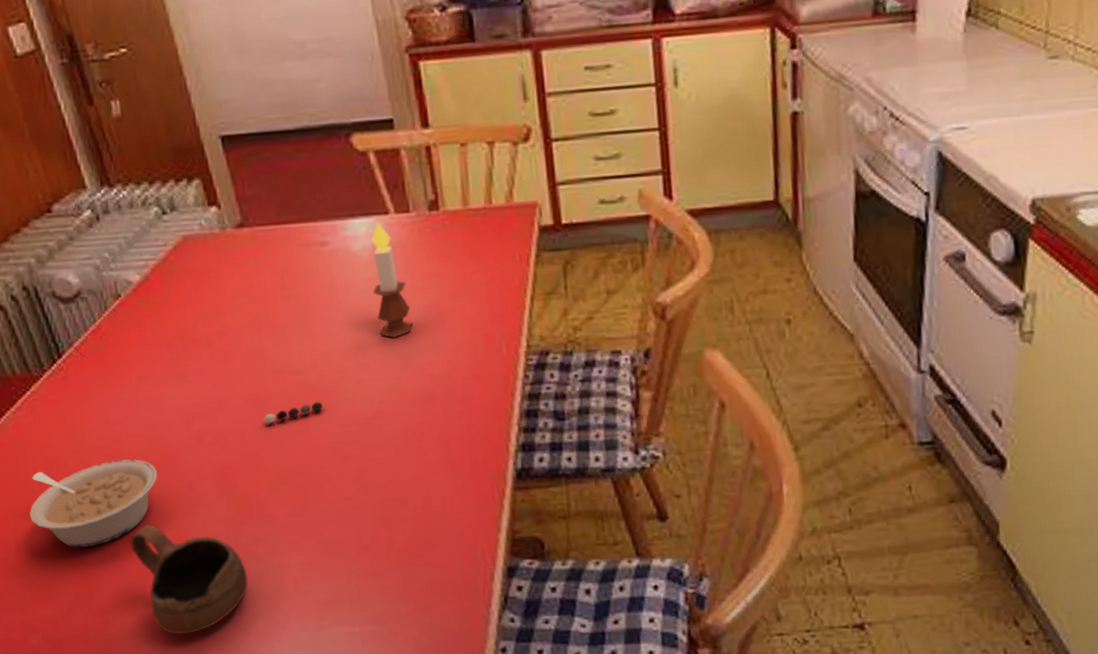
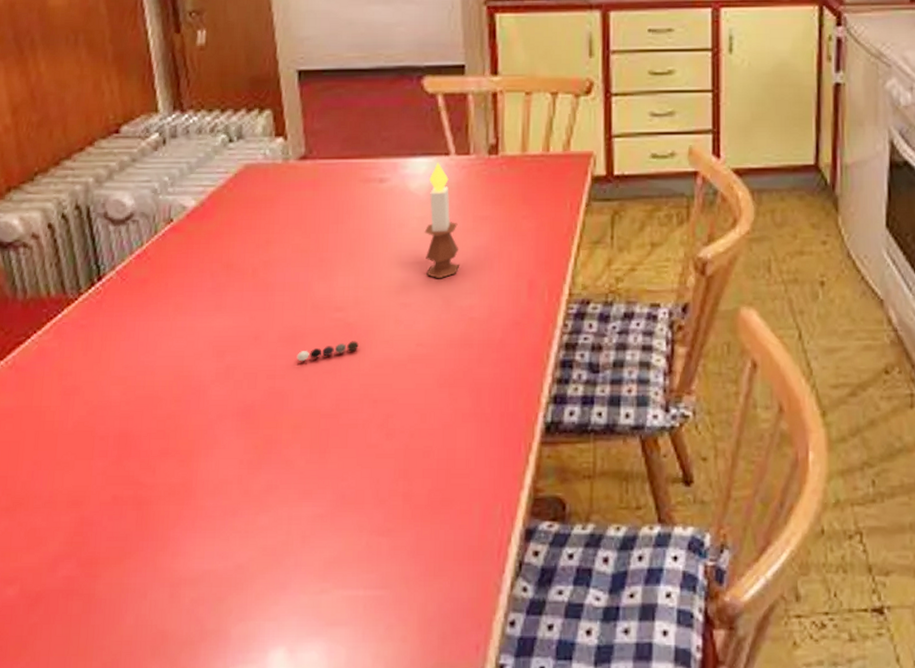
legume: present [29,459,158,548] -> none [34,393,179,488]
cup: present [129,524,248,635] -> none [135,465,254,593]

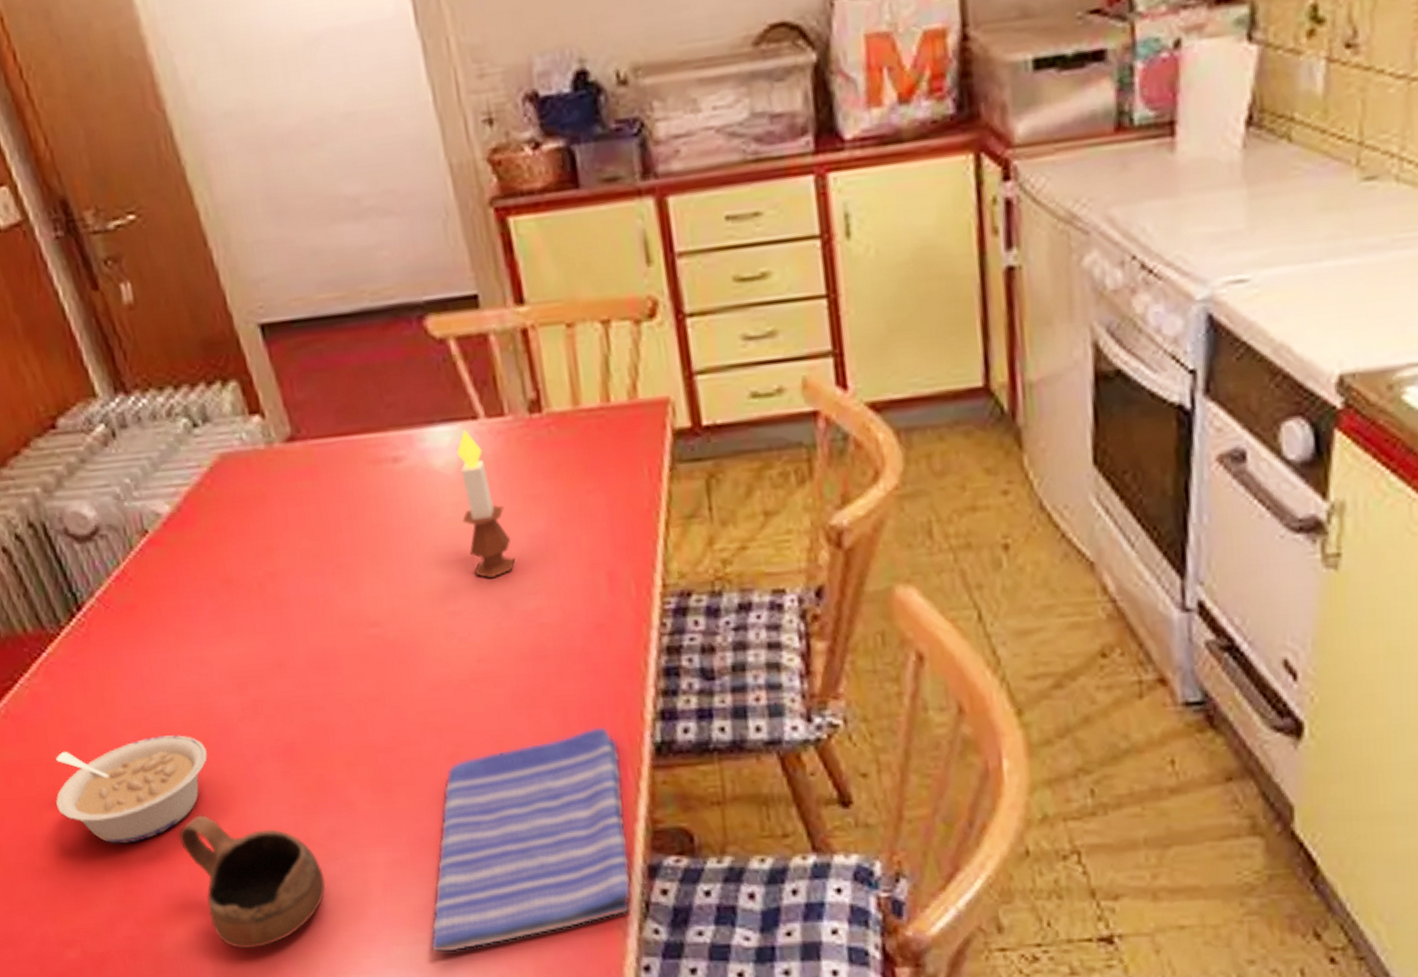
legume: none [34,393,179,488] -> present [55,735,208,844]
cup: none [135,465,254,593] -> present [178,815,326,949]
pepper shaker: present [296,341,359,362] -> none [333,660,407,690]
dish towel: none [333,406,517,602] -> present [430,726,632,952]

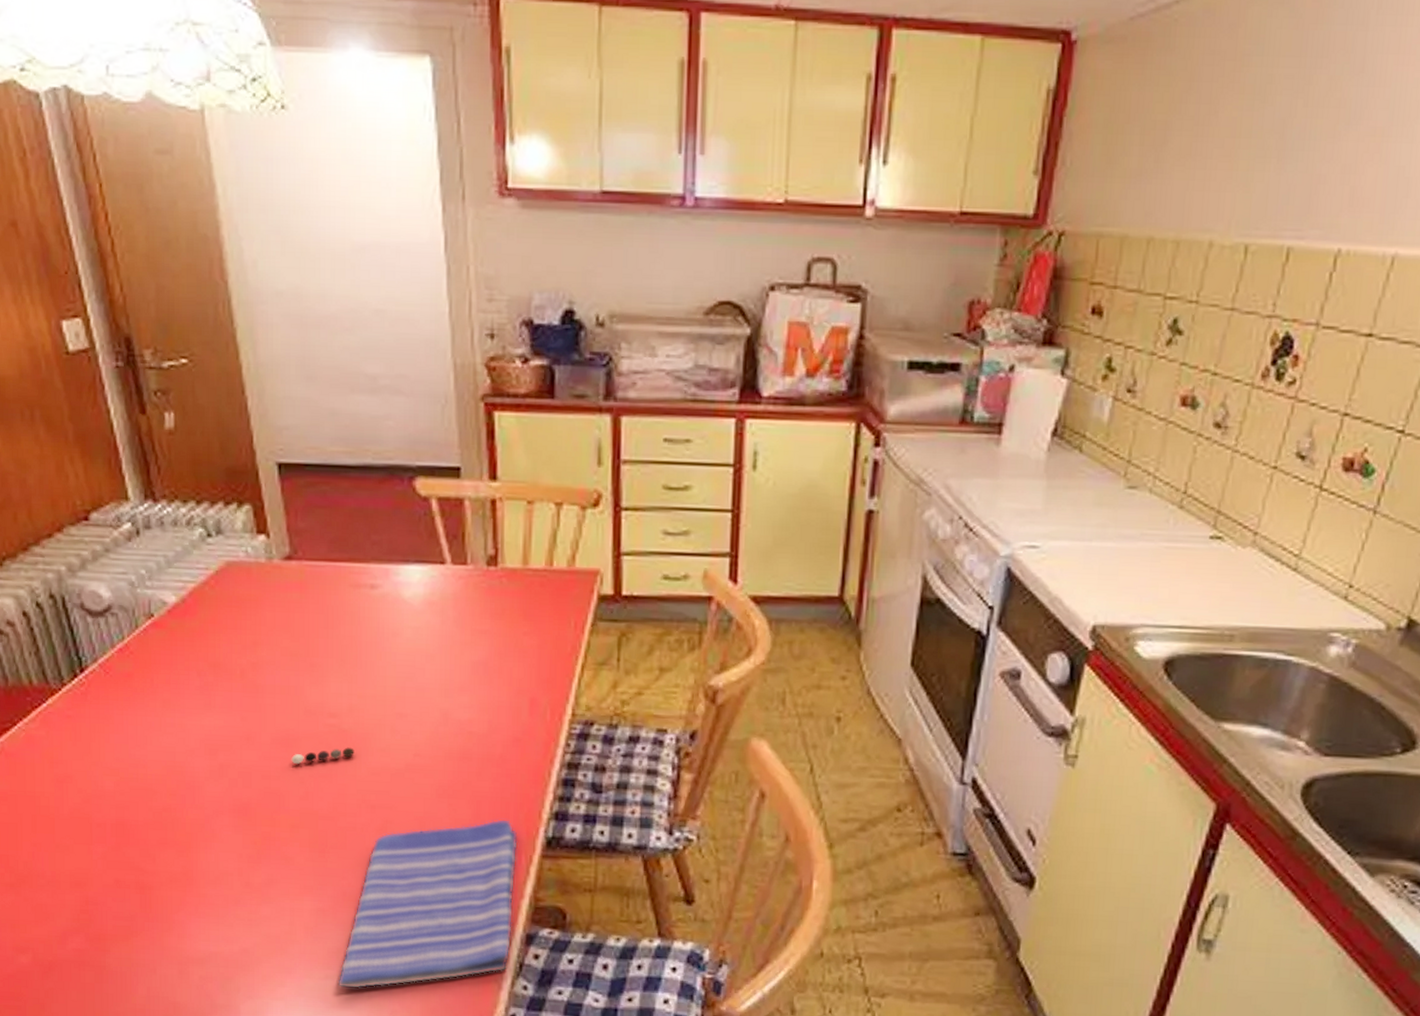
legume: present [55,735,208,844] -> none [32,784,174,871]
cup: present [178,815,326,949] -> none [136,854,257,970]
pepper shaker: none [333,660,407,690] -> present [291,747,354,765]
candle: present [457,429,516,578] -> none [419,570,458,691]

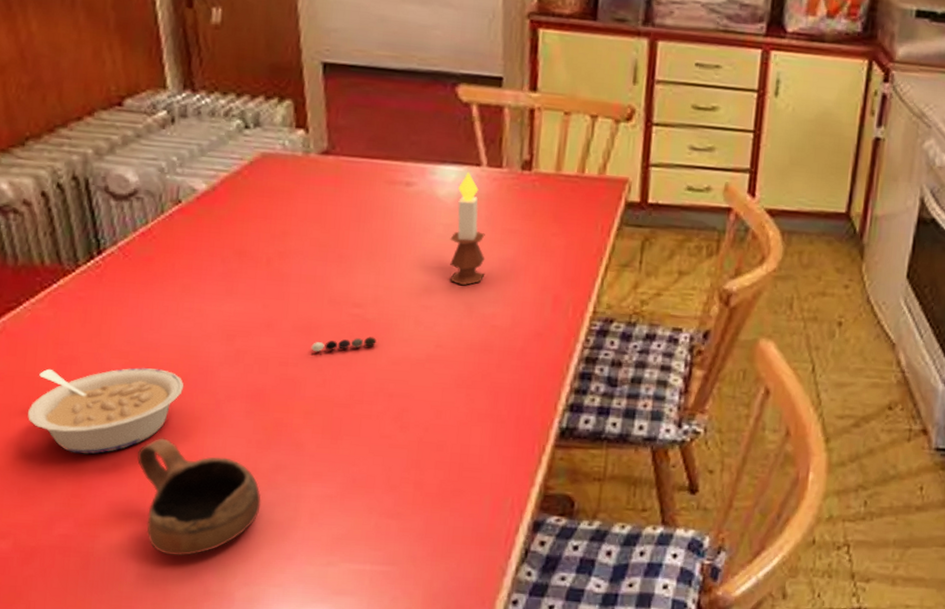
legume: none [32,784,174,871] -> present [27,368,184,454]
cup: none [136,854,257,970] -> present [137,438,261,556]
dish towel: present [338,819,518,989] -> none [339,410,533,575]
candle: none [419,570,458,691] -> present [450,172,485,285]

